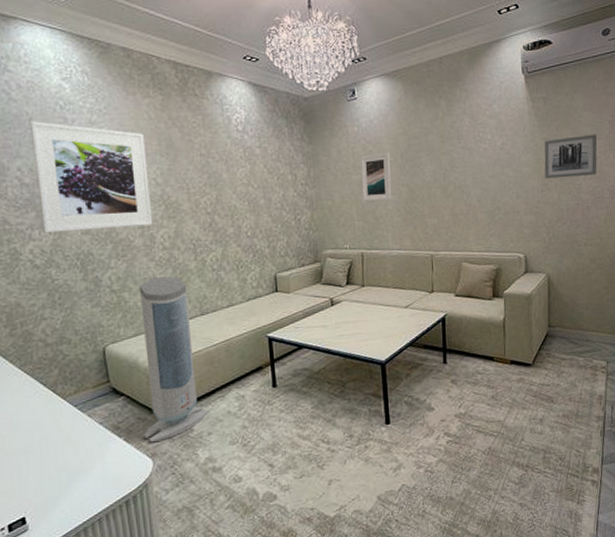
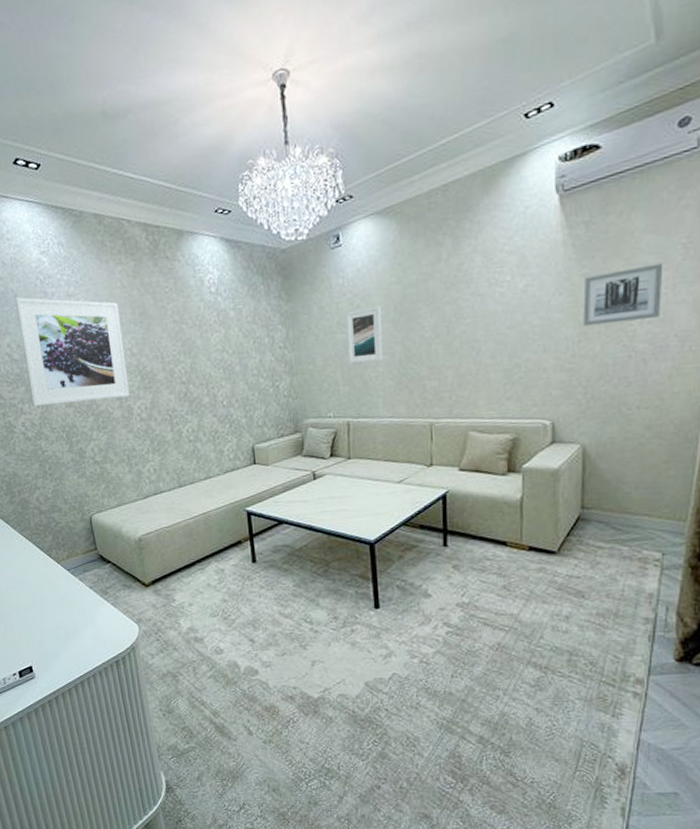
air purifier: present [139,277,209,443] -> none [120,448,189,609]

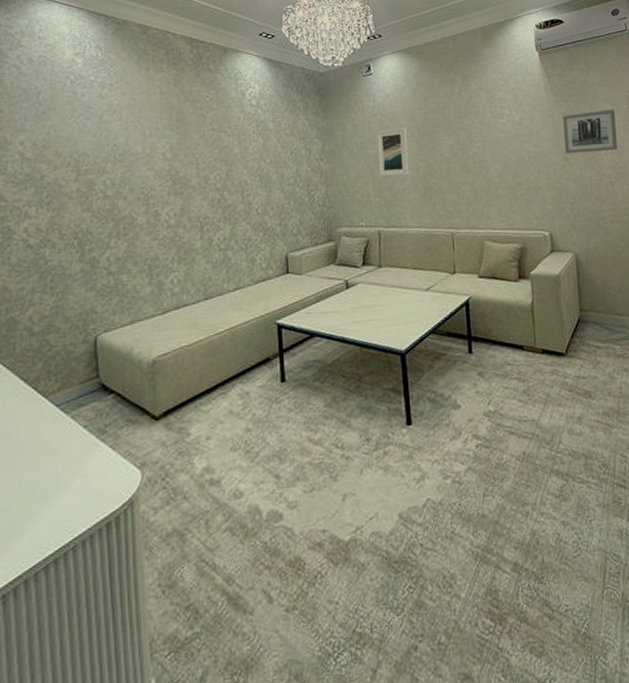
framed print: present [16,297,130,407] -> none [38,95,159,210]

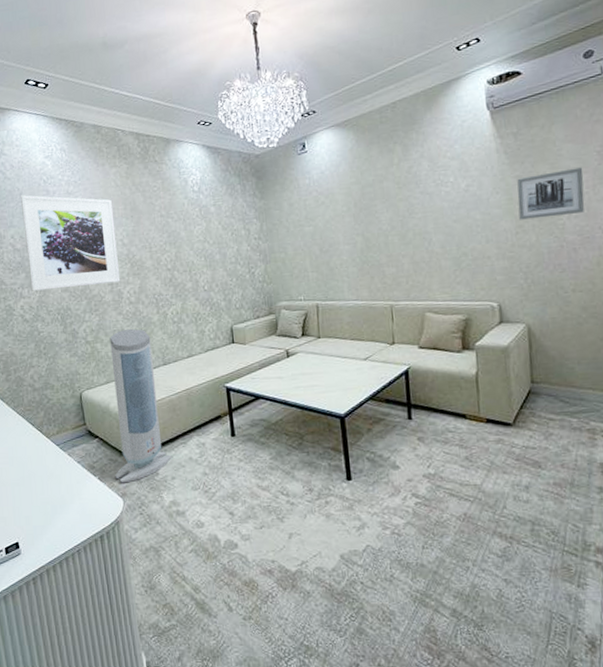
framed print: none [38,95,159,210] -> present [21,195,121,291]
air purifier: none [132,257,208,450] -> present [110,329,172,483]
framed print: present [377,127,410,177] -> none [313,202,347,253]

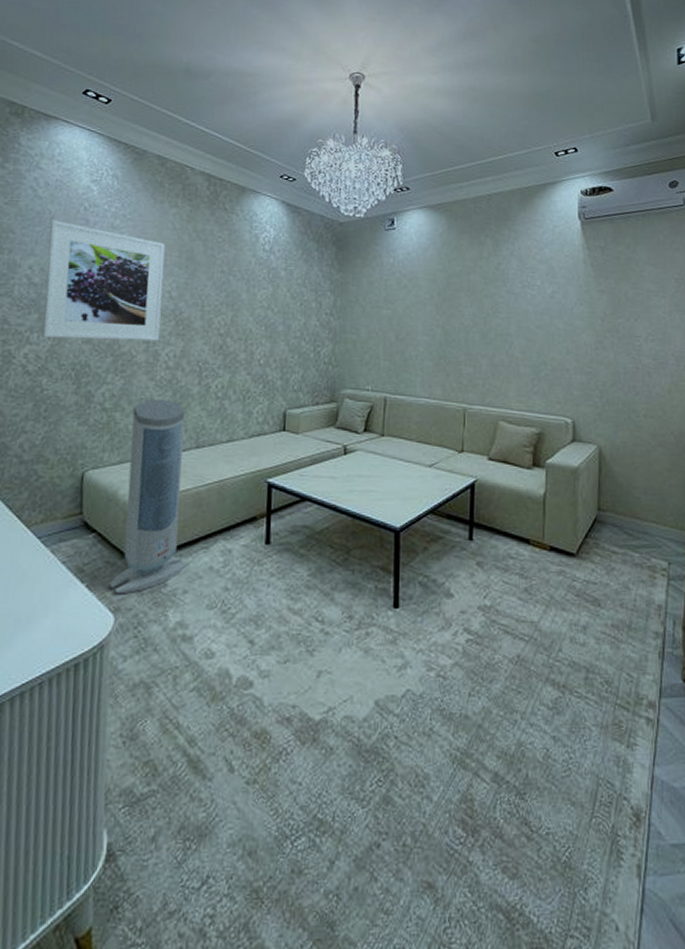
wall art: present [517,167,585,220] -> none [600,291,662,337]

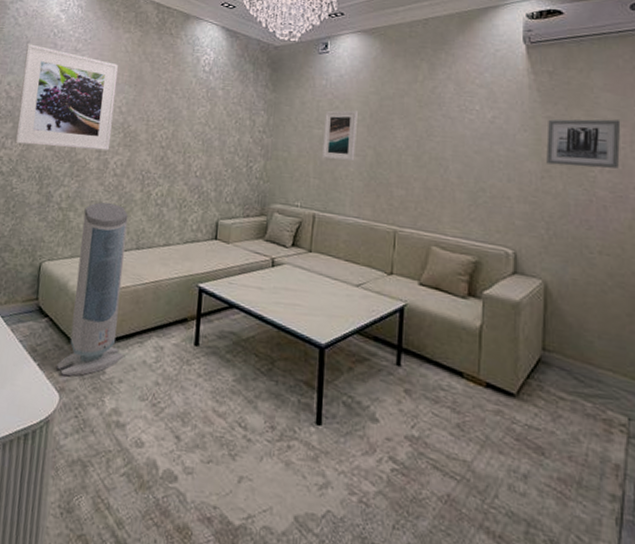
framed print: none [392,289,426,341] -> present [322,110,358,160]
wall art: none [600,291,662,337] -> present [546,119,621,169]

